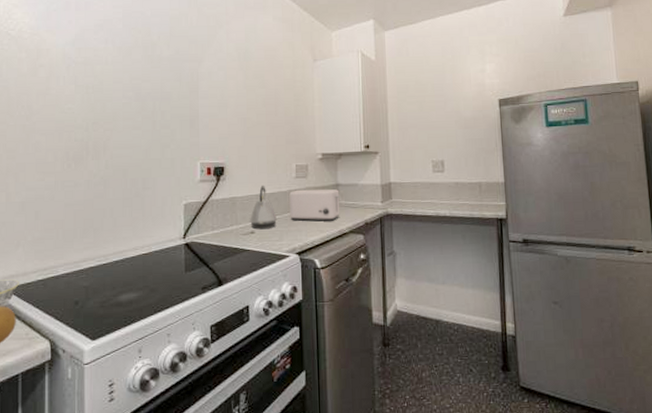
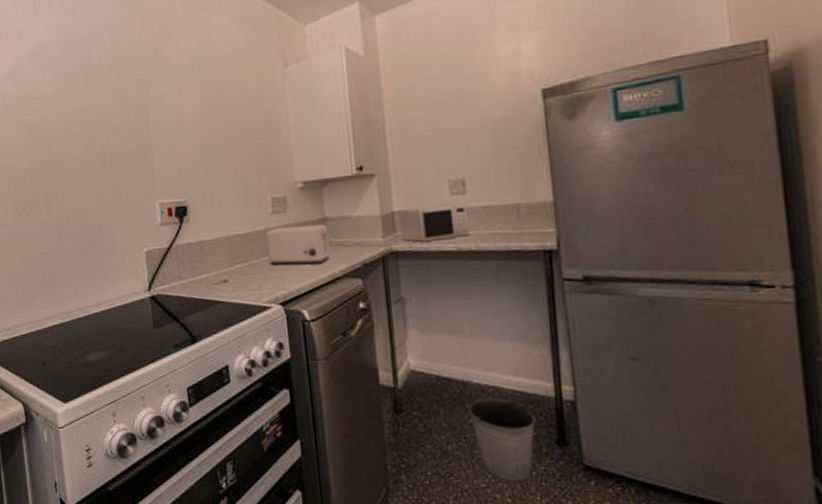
kettle: present [250,185,277,230] -> none [221,224,254,278]
microwave: none [394,179,445,207] -> present [398,203,469,242]
bucket: none [438,333,487,402] -> present [468,398,535,482]

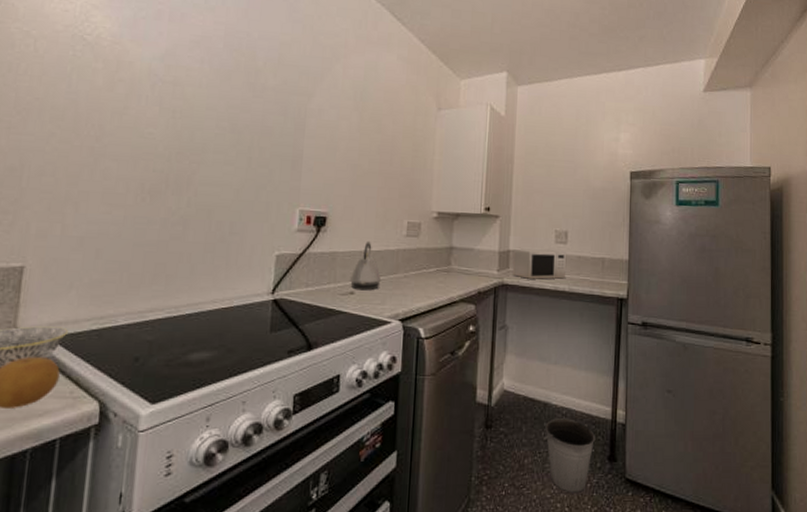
kettle: none [221,224,254,278] -> present [350,241,381,291]
toaster: present [266,224,331,266] -> none [396,249,453,287]

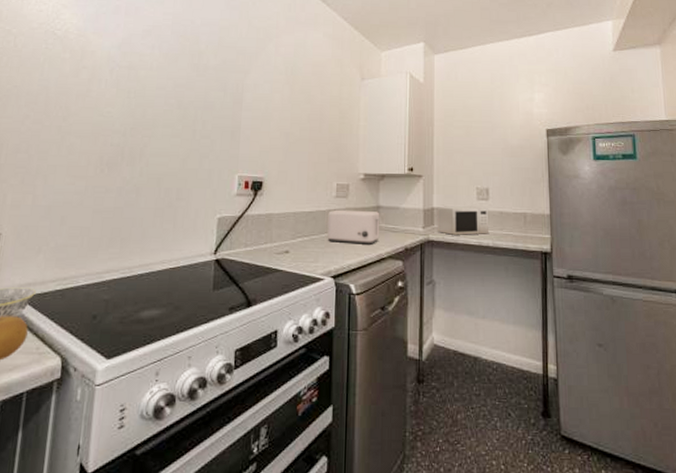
kettle: present [350,241,381,291] -> none [285,202,313,249]
toaster: none [396,249,453,287] -> present [327,209,380,245]
bucket: present [543,418,595,492] -> none [475,373,527,449]

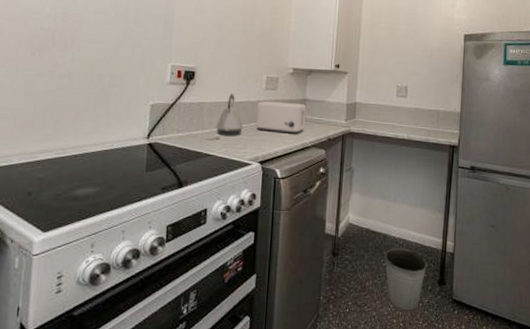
kettle: none [285,202,313,249] -> present [216,93,243,137]
microwave: present [437,206,488,235] -> none [358,102,406,128]
bucket: none [475,373,527,449] -> present [383,248,427,310]

